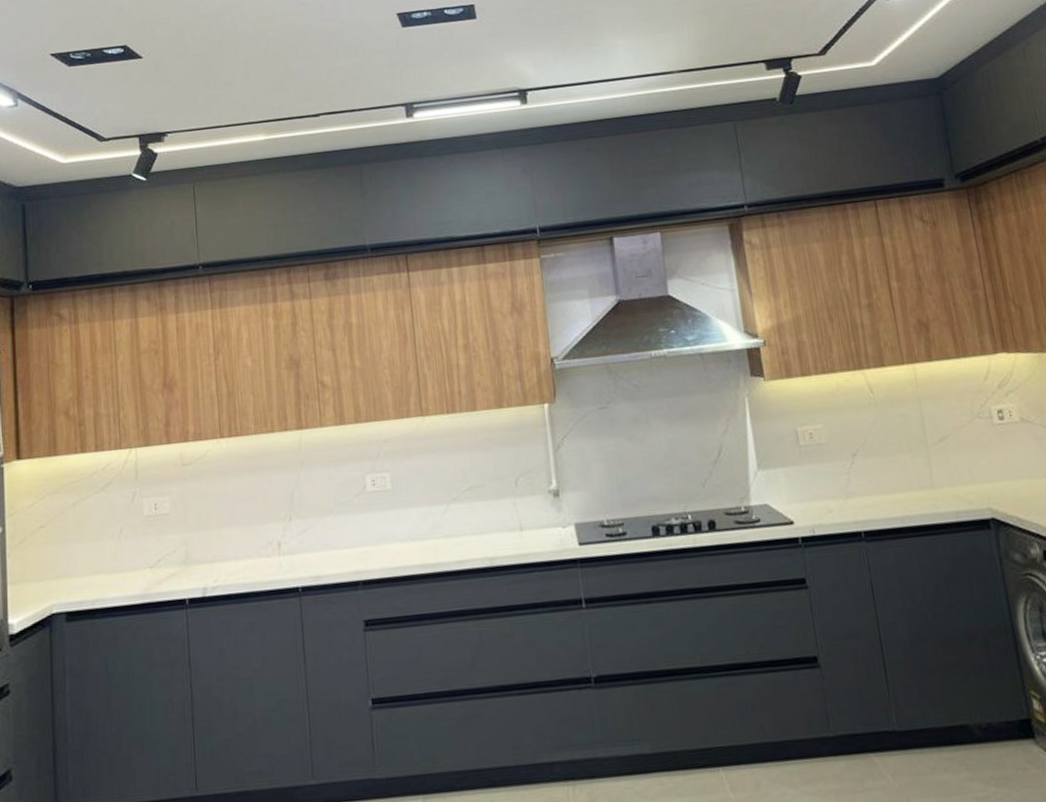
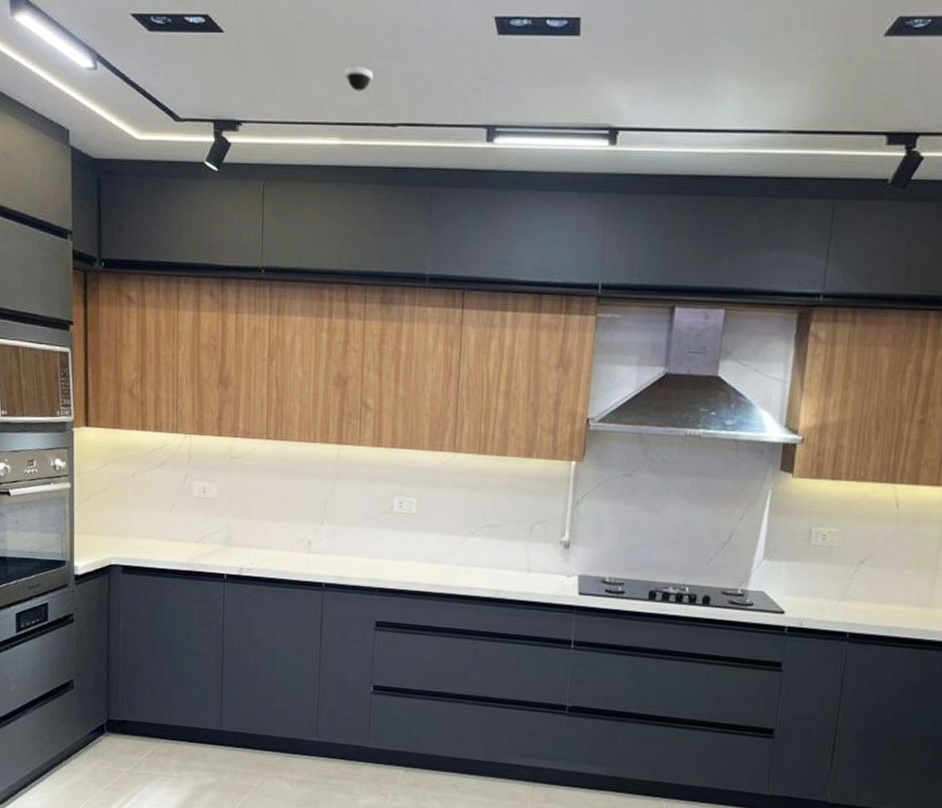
dome security camera: none [263,69,291,91] -> present [345,65,373,91]

